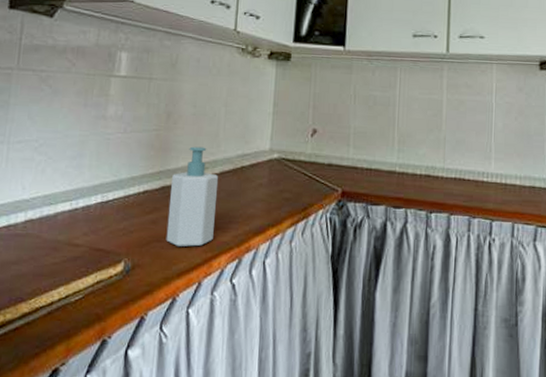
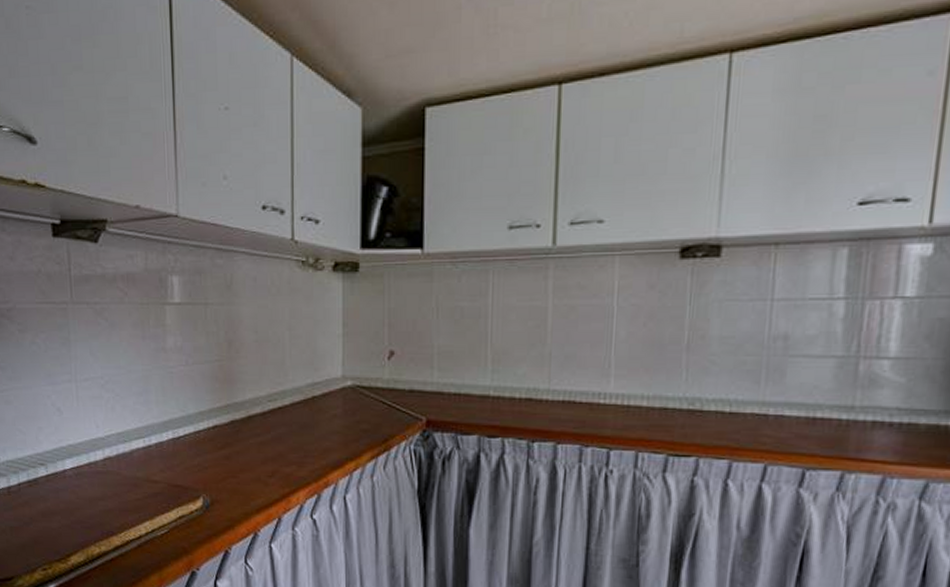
soap bottle: present [166,146,219,247] -> none [240,376,290,482]

